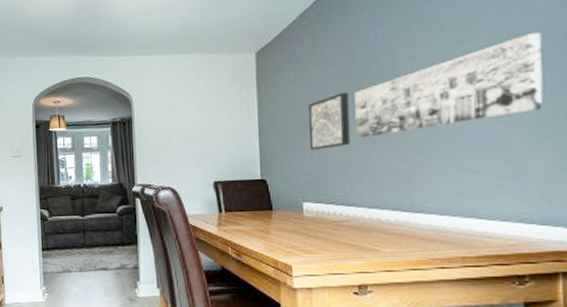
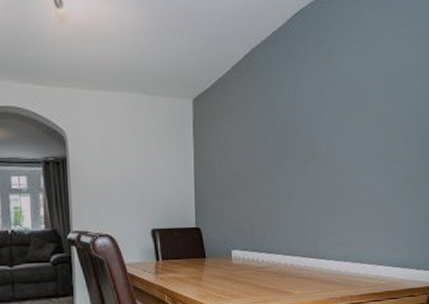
wall art: present [308,92,351,150] -> none [238,147,272,200]
wall art: present [354,33,544,140] -> none [276,108,411,192]

